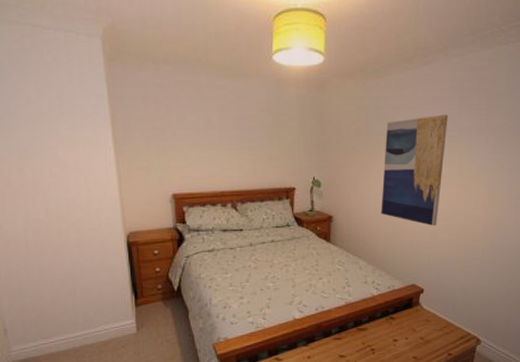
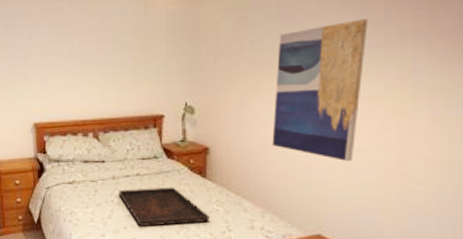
serving tray: none [255,251,333,288] -> present [118,187,209,227]

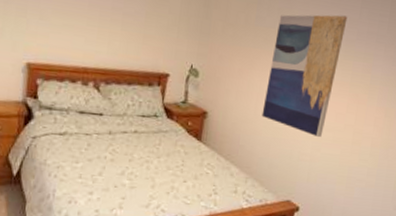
serving tray: present [118,187,209,227] -> none [113,146,200,186]

